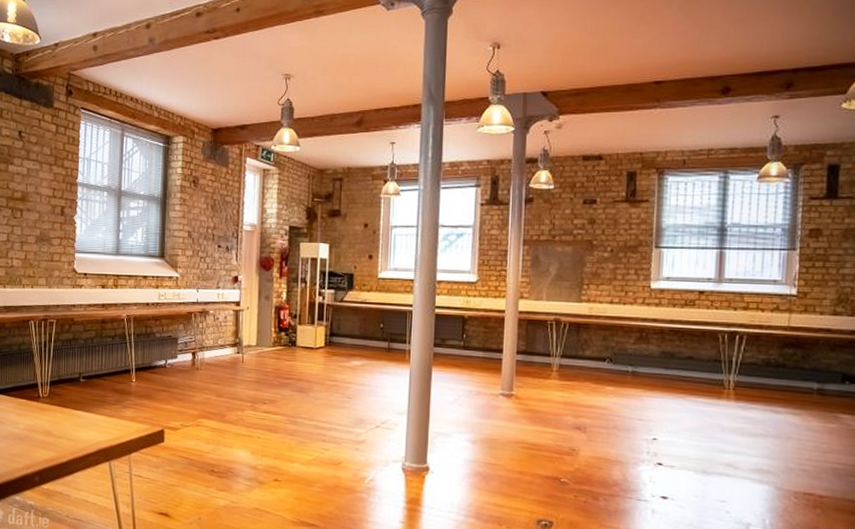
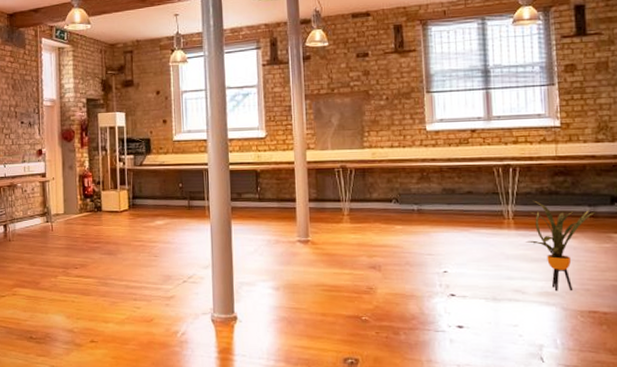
house plant: none [744,371,825,471] -> present [525,200,596,292]

